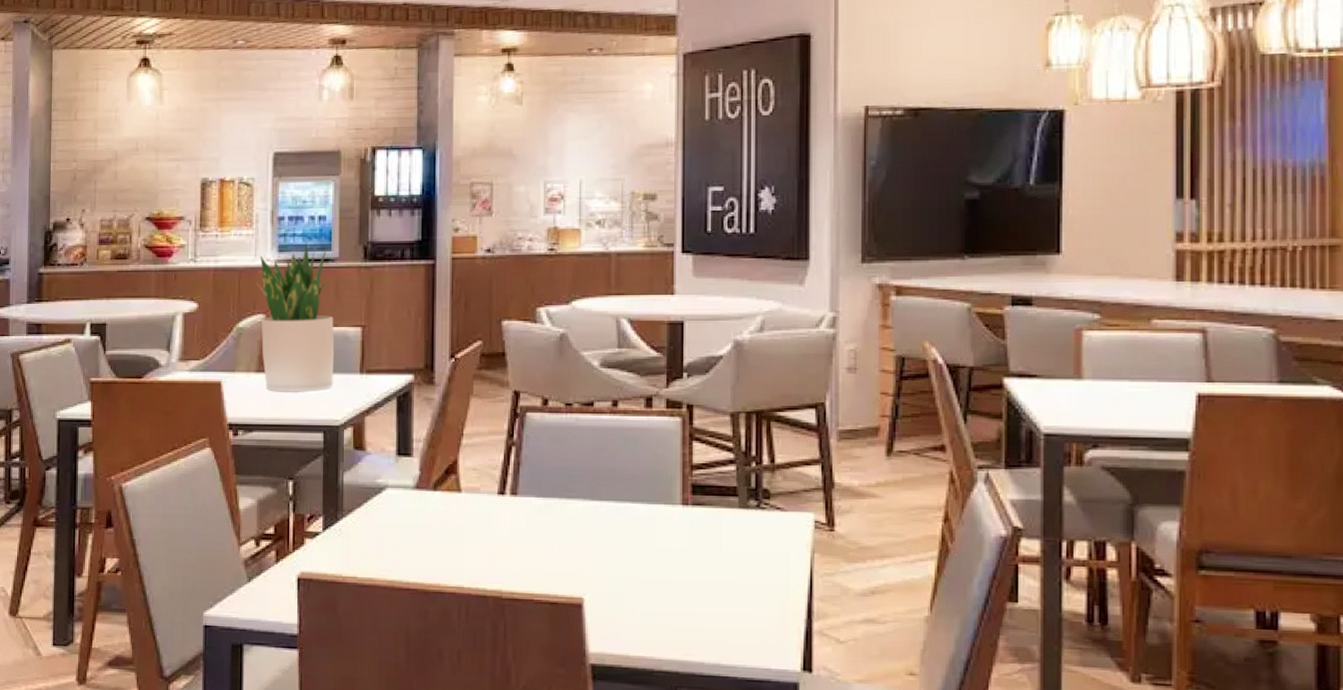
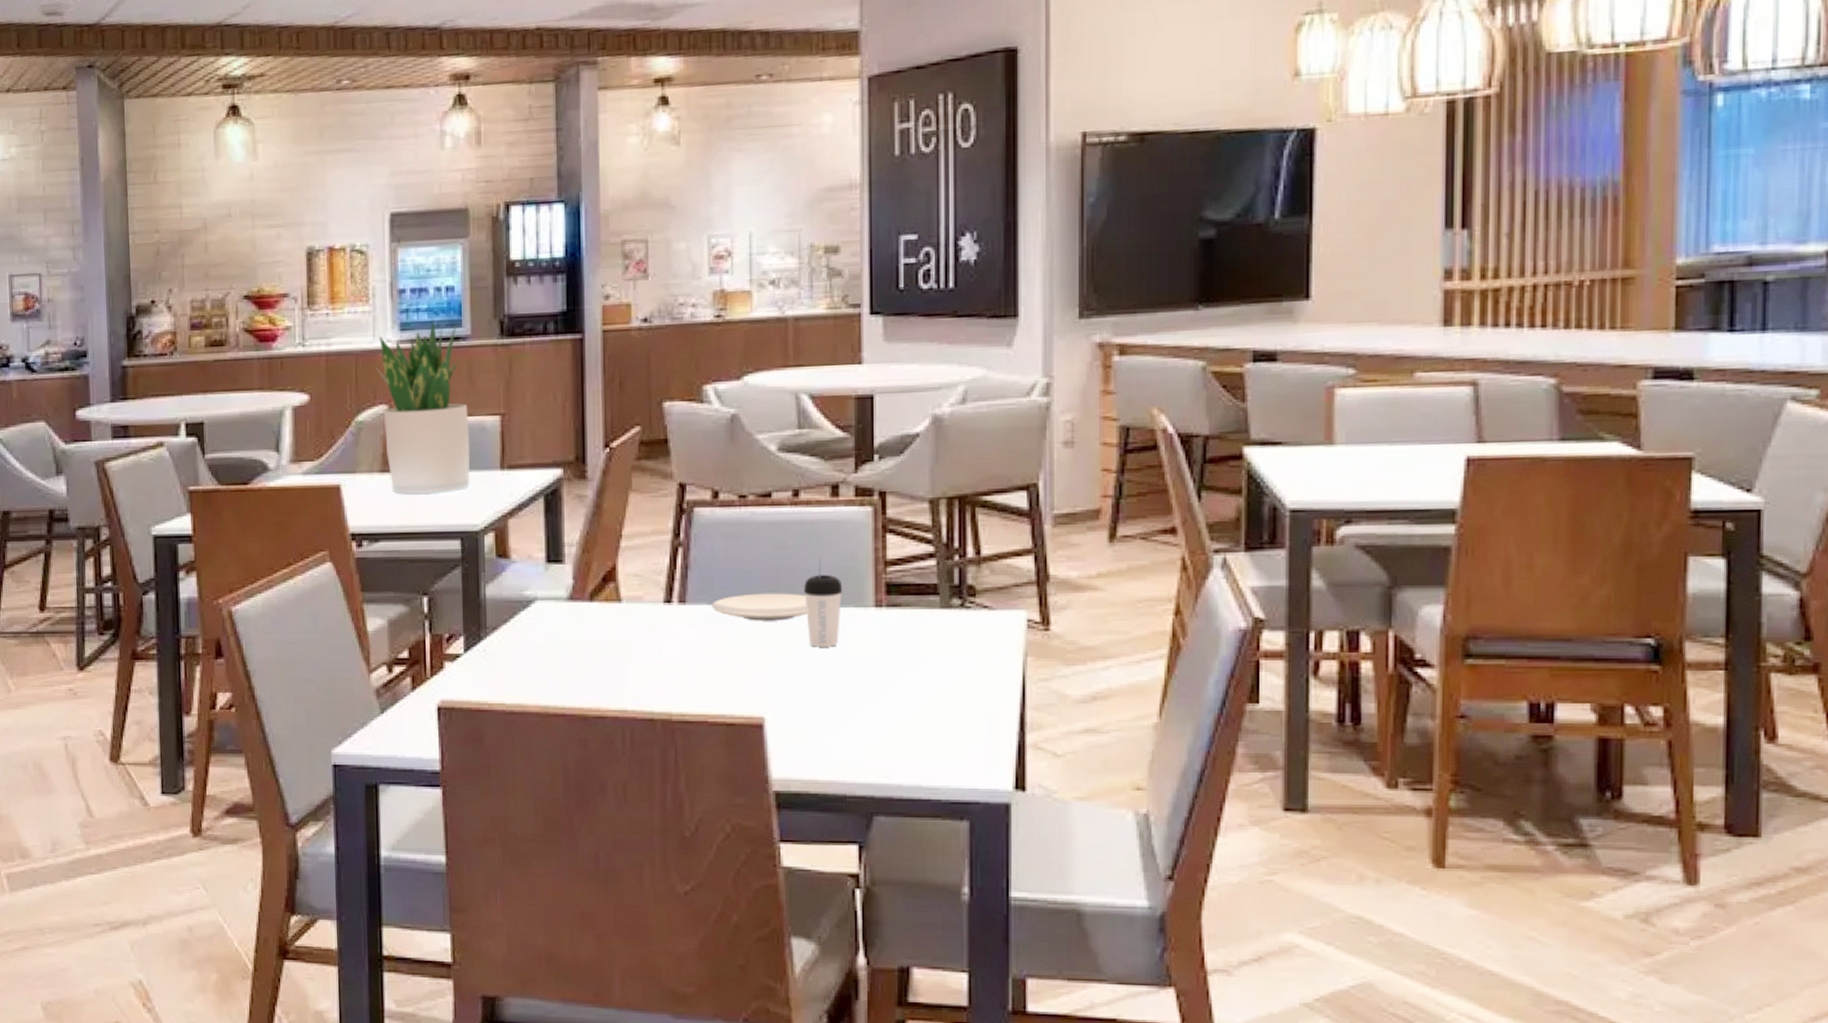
plate: none [539,489,623,514] -> present [711,593,807,621]
beverage cup: none [620,459,654,539] -> present [804,557,843,647]

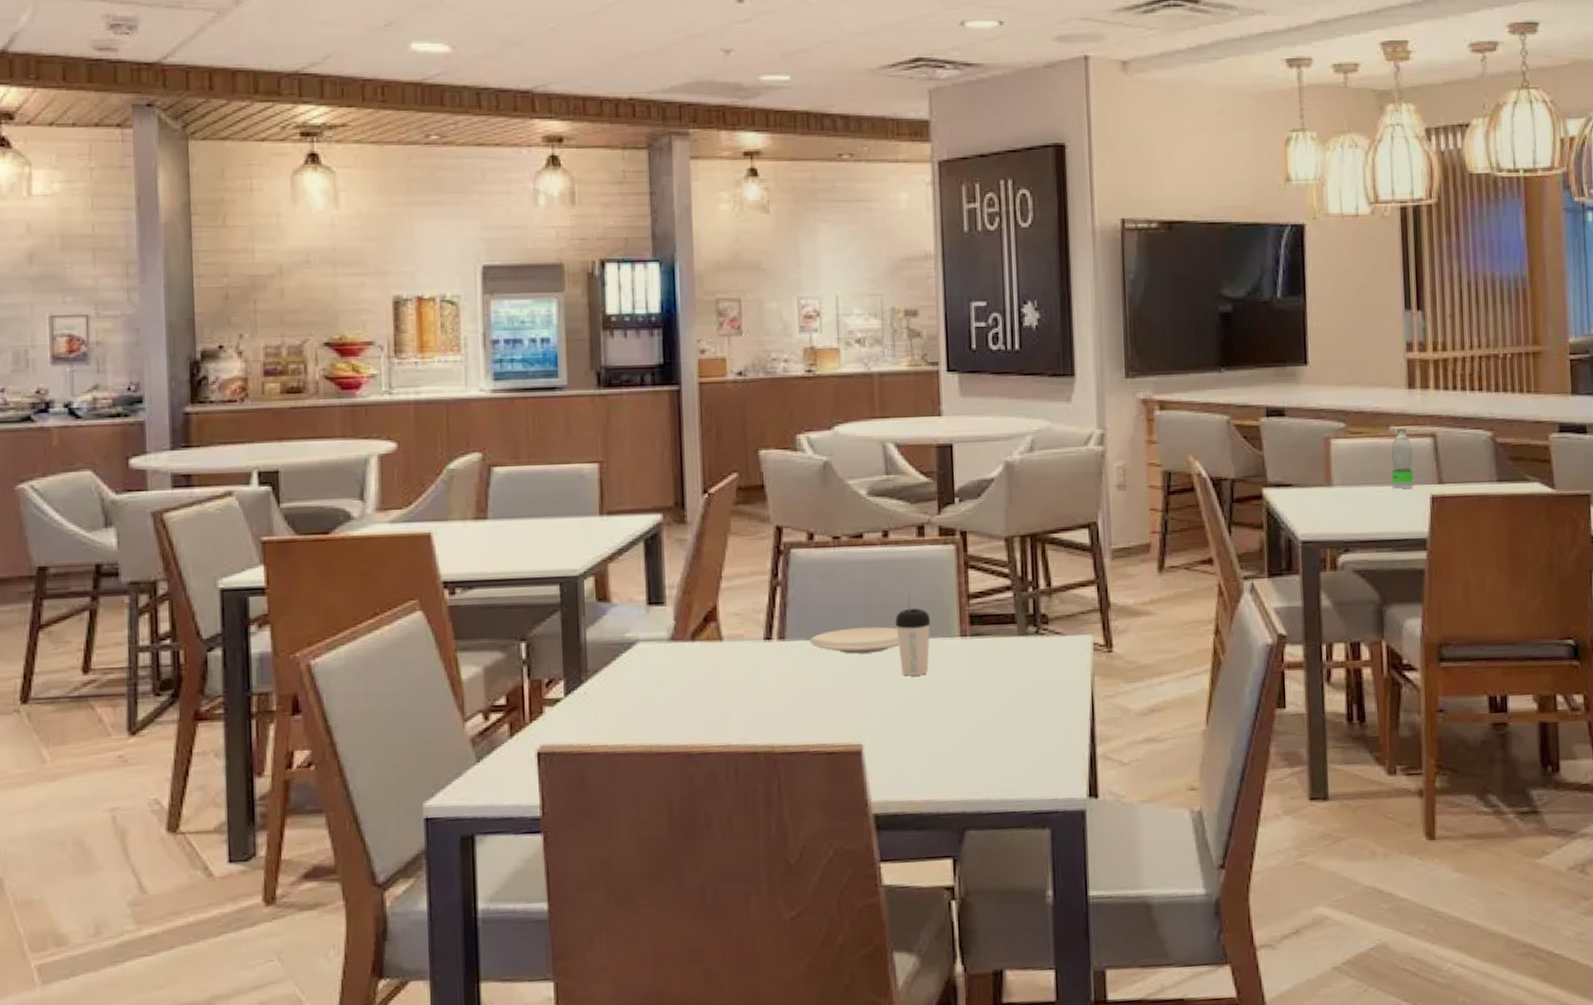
planter: present [375,320,471,495] -> none [468,370,569,542]
bottle: none [1413,375,1444,452] -> present [1391,429,1414,492]

